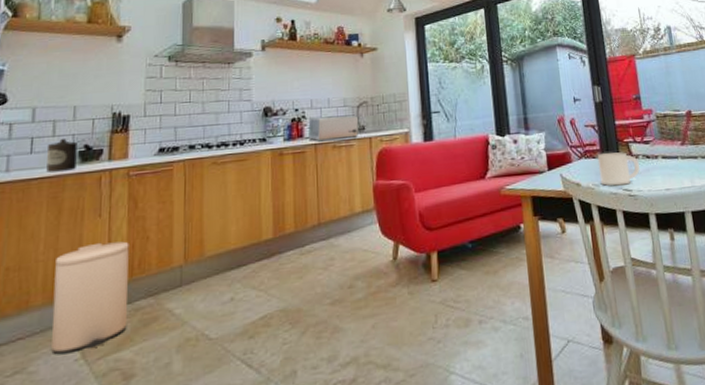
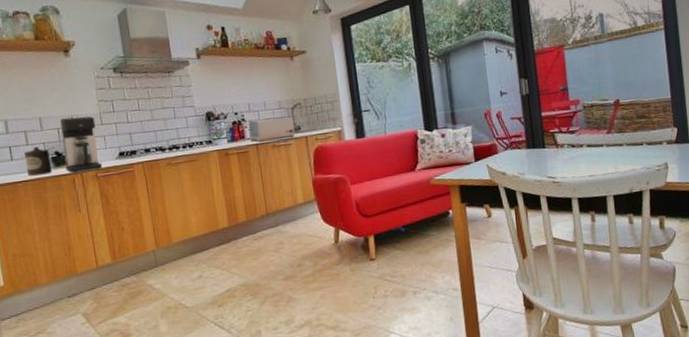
pedal bin: present [51,241,129,355] -> none [51,231,118,320]
coffee maker: none [93,106,138,171] -> present [60,116,103,174]
mug: present [597,152,641,186] -> none [522,142,566,174]

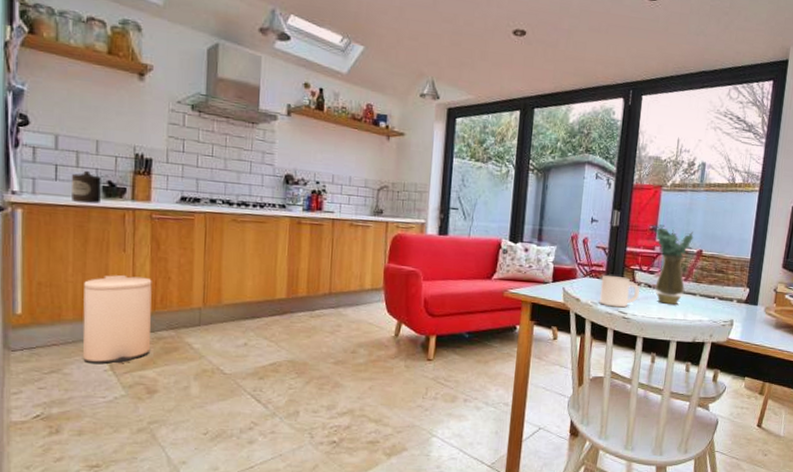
pedal bin: none [51,231,118,320] -> present [82,274,152,364]
coffee maker: present [60,116,103,174] -> none [117,147,160,211]
toaster: present [248,117,295,143] -> none [327,193,378,221]
mug: none [522,142,566,174] -> present [599,275,640,308]
vase: none [565,81,610,160] -> present [654,222,694,304]

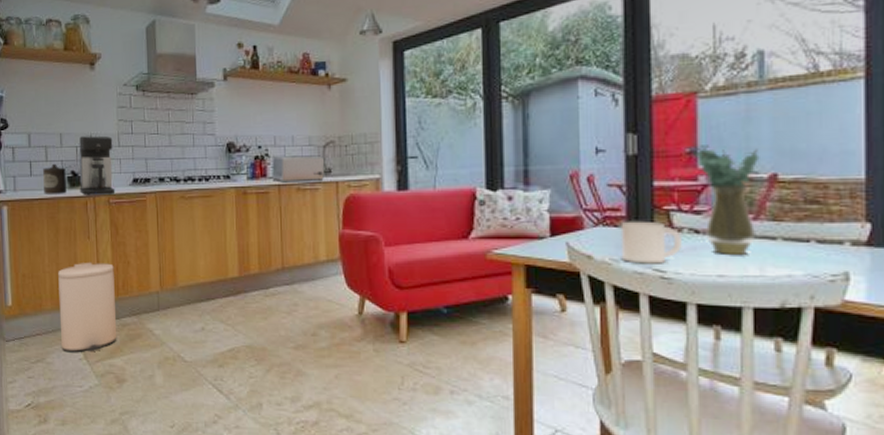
coffee maker: none [117,147,160,211] -> present [79,135,116,196]
toaster: none [327,193,378,221] -> present [272,155,325,184]

